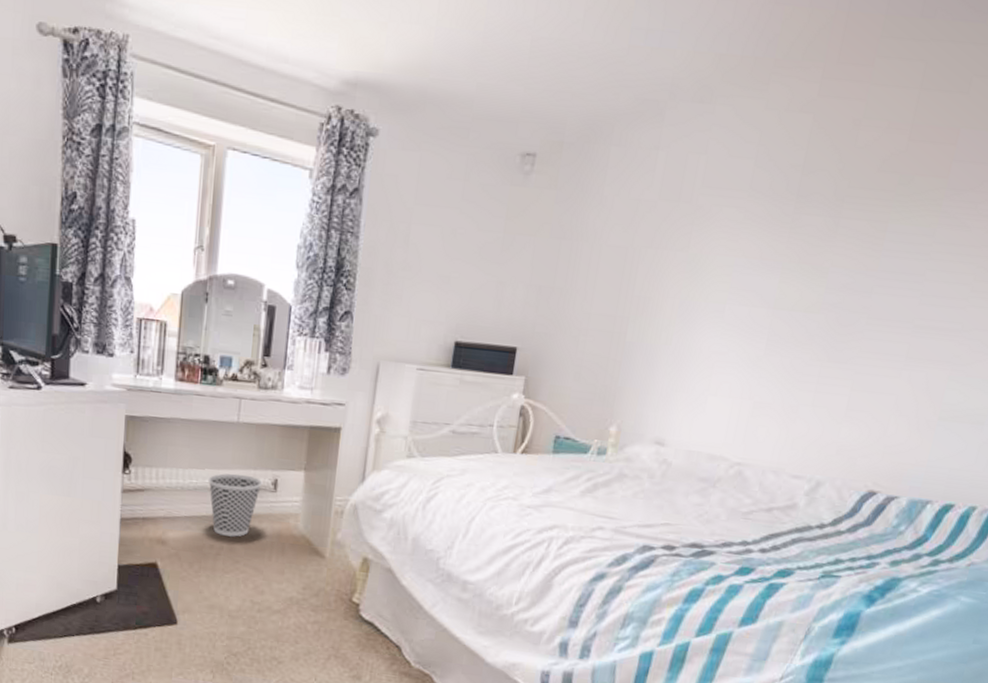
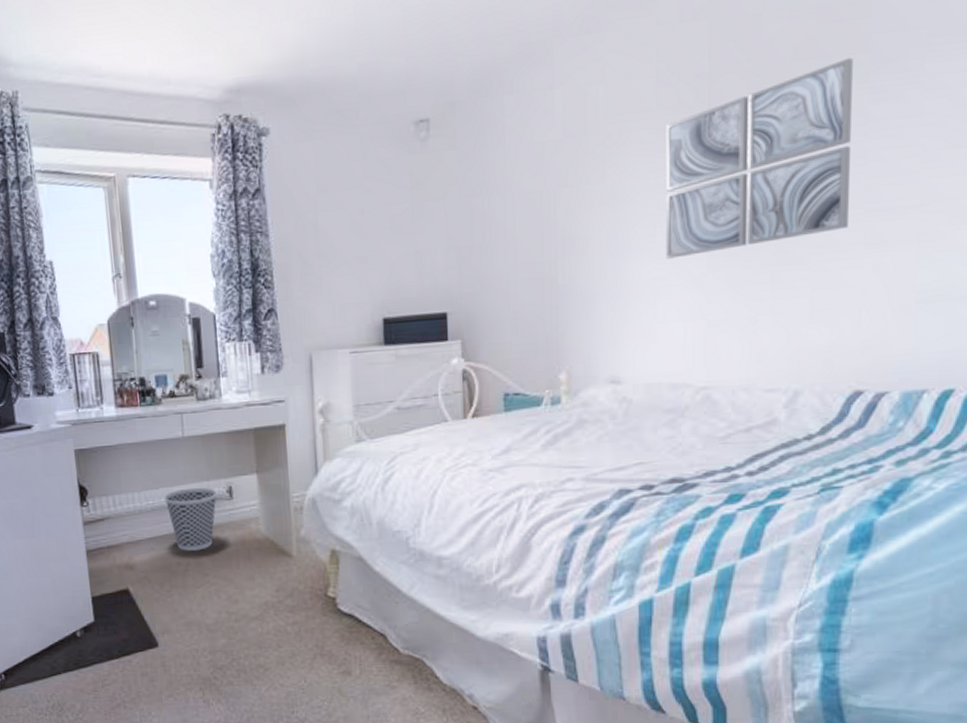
wall art: none [729,178,933,340] -> present [666,57,853,259]

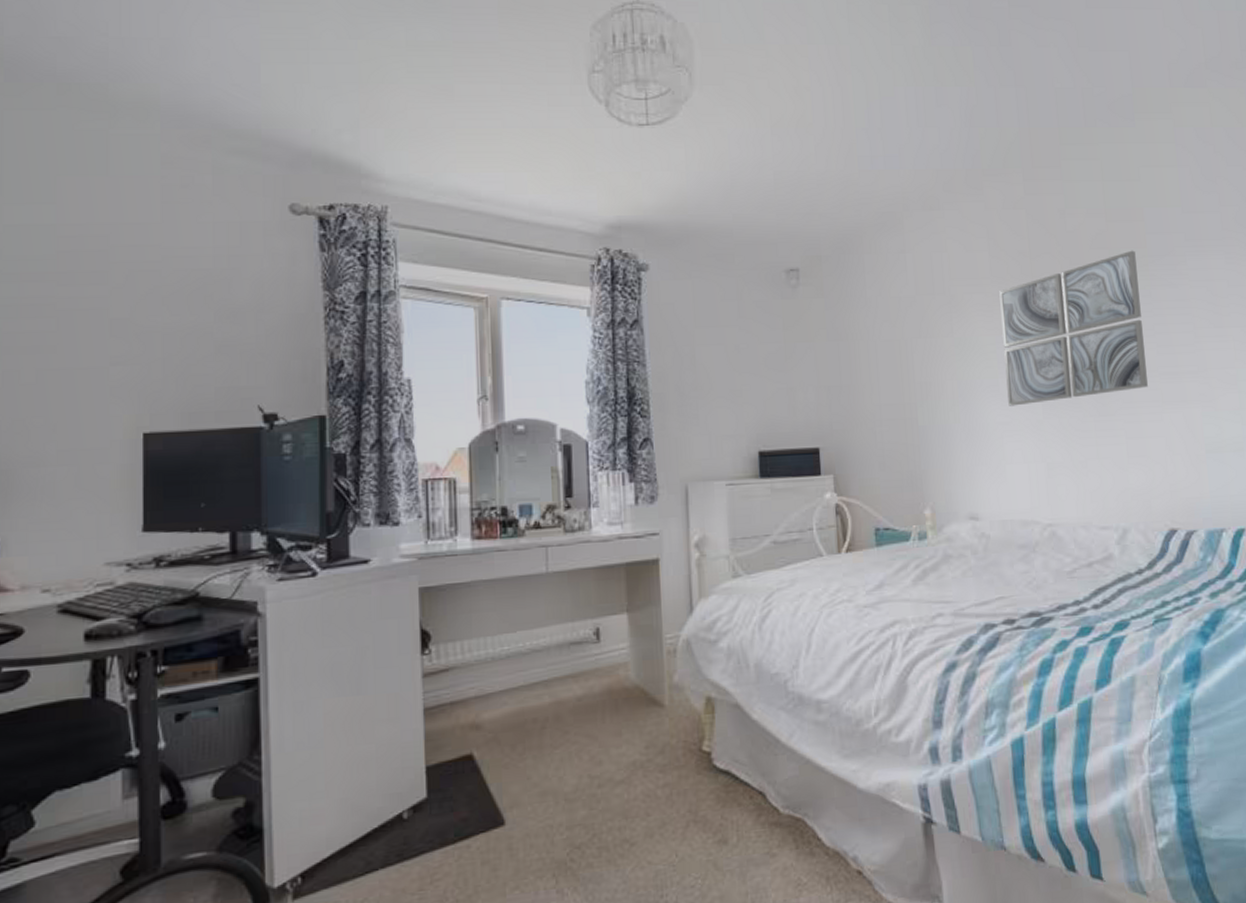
wastebasket: present [164,487,218,551] -> none [522,629,583,705]

